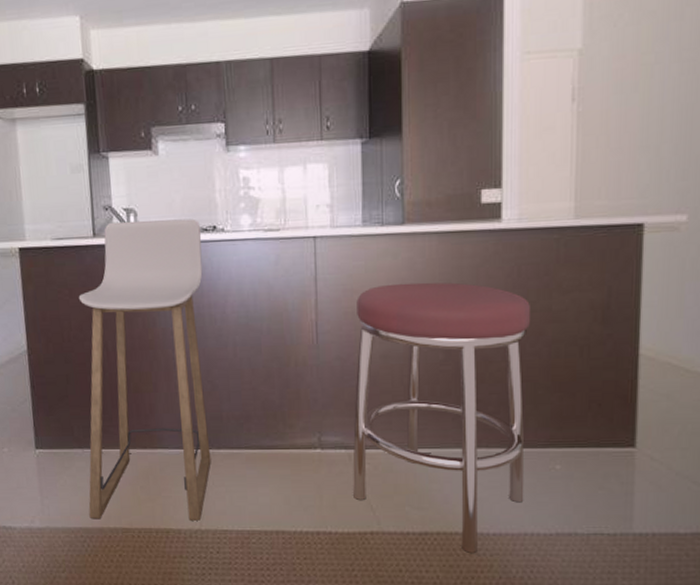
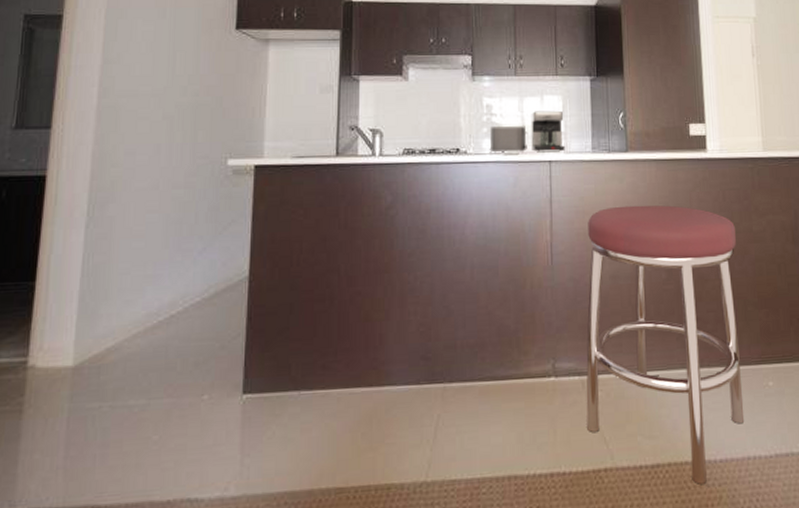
bar stool: present [78,218,211,521] -> none [298,141,445,480]
toaster: none [248,198,291,230] -> present [489,125,529,153]
coffee maker: none [292,180,331,227] -> present [530,110,565,152]

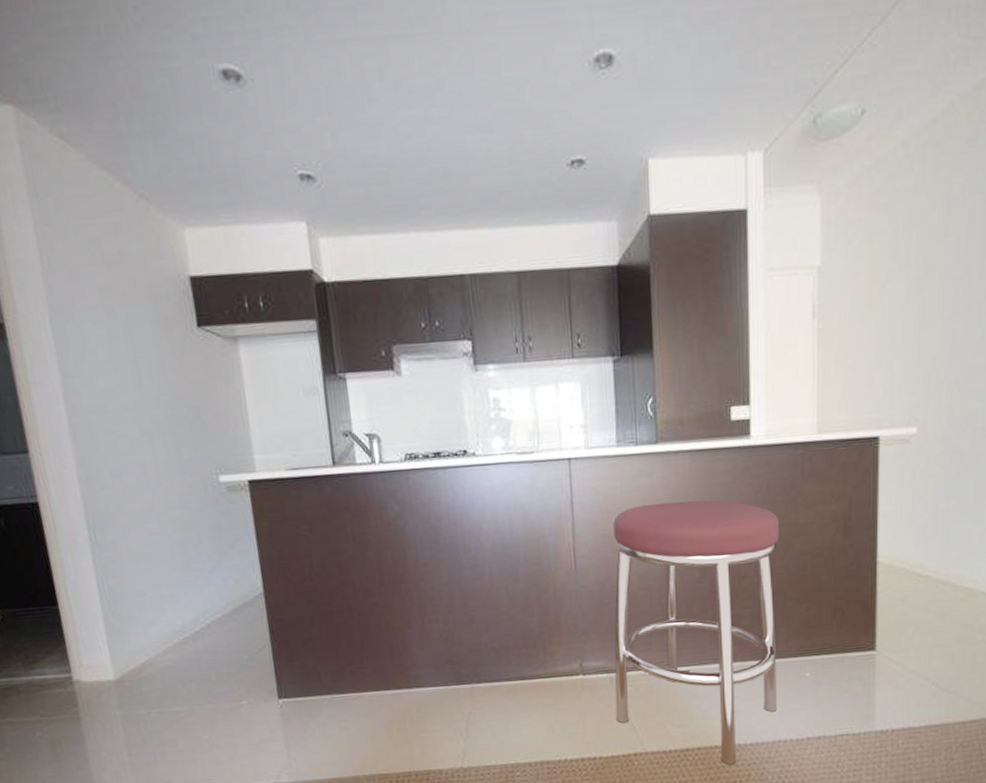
toaster: present [489,125,529,153] -> none [499,419,544,453]
coffee maker: present [530,110,565,152] -> none [544,400,586,449]

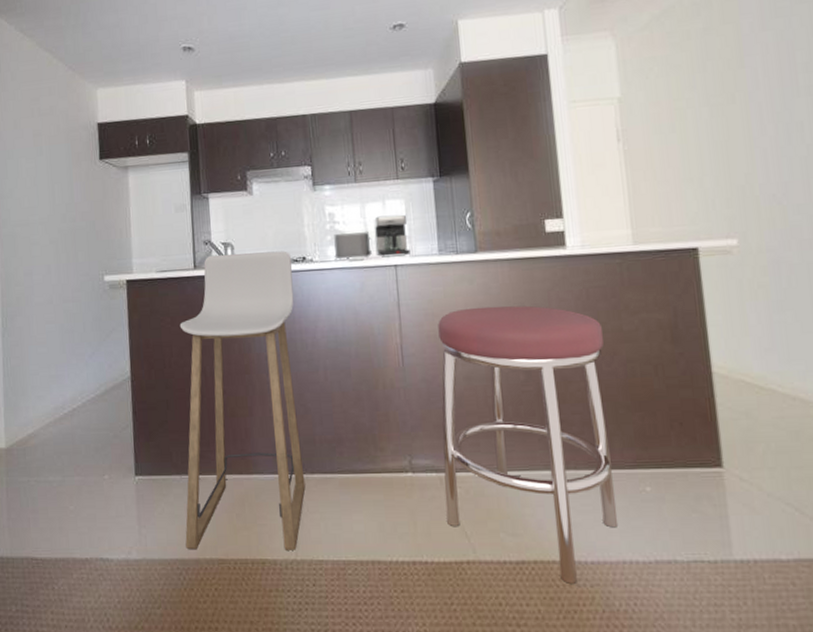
bar stool: none [319,443,471,768] -> present [179,251,306,550]
toaster: none [499,419,544,453] -> present [334,231,373,260]
coffee maker: none [544,400,586,449] -> present [373,214,410,257]

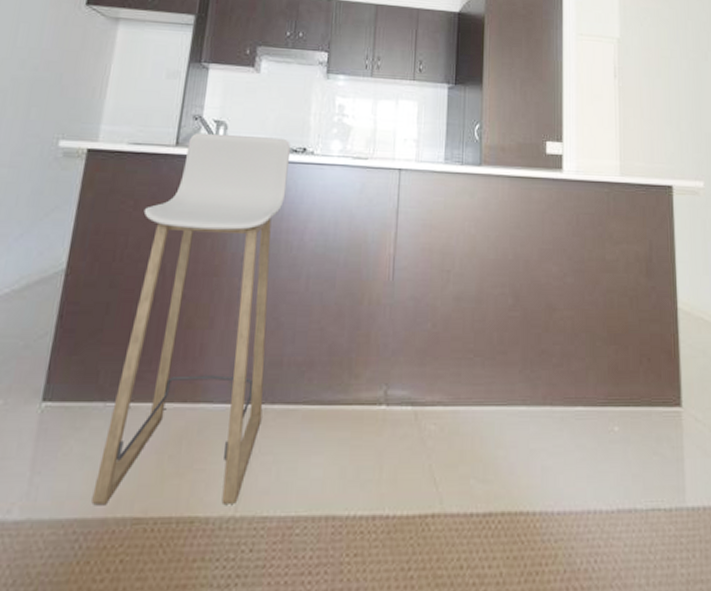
toaster: present [334,231,373,260] -> none [338,128,380,157]
coffee maker: present [373,214,410,257] -> none [382,115,418,160]
bar stool: present [438,305,619,585] -> none [416,222,587,541]

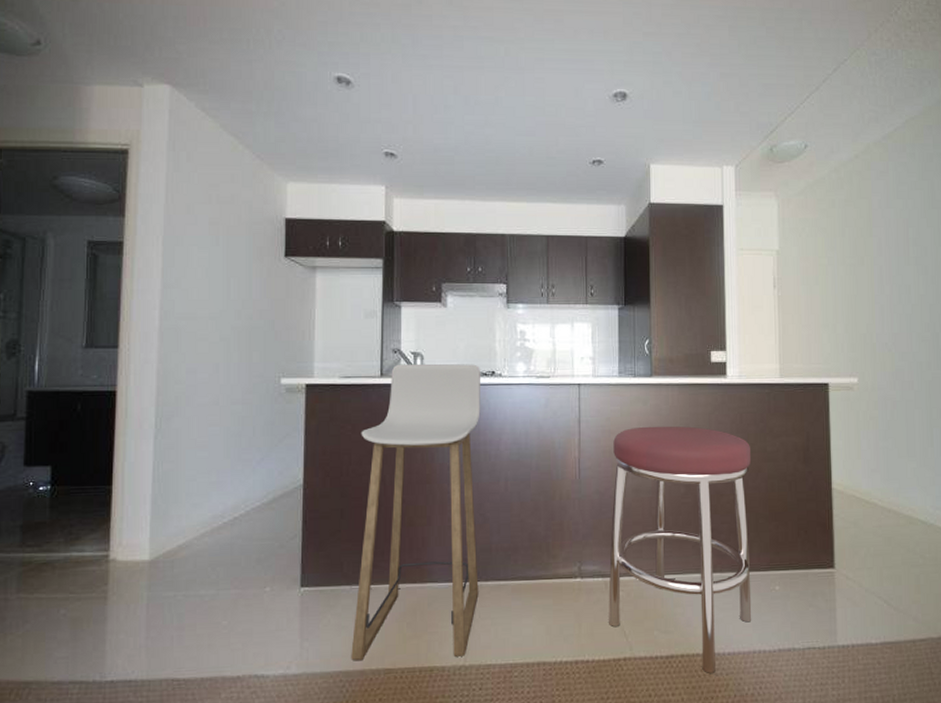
bar stool: none [416,222,587,541] -> present [608,426,752,674]

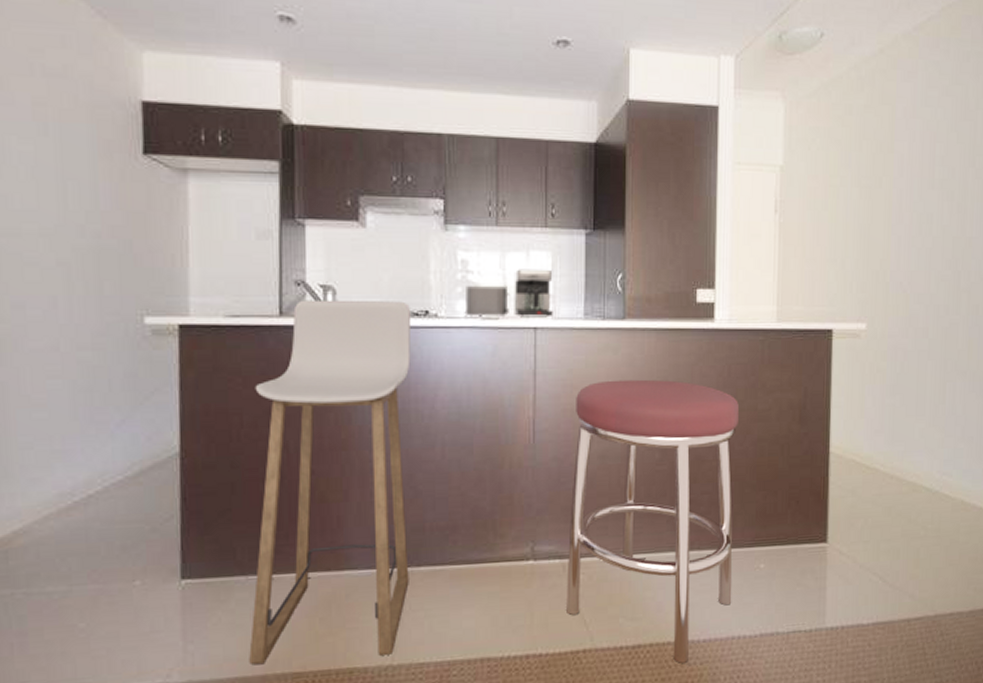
toaster: none [522,350,559,376] -> present [464,285,511,317]
coffee maker: none [561,337,593,376] -> present [514,269,553,318]

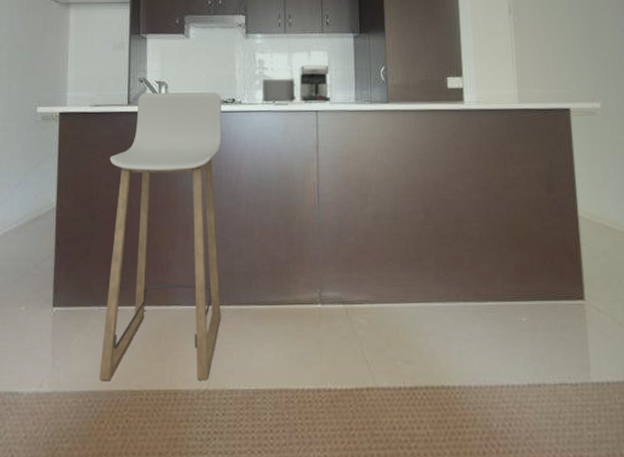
bar stool: present [566,379,739,664] -> none [350,152,499,408]

